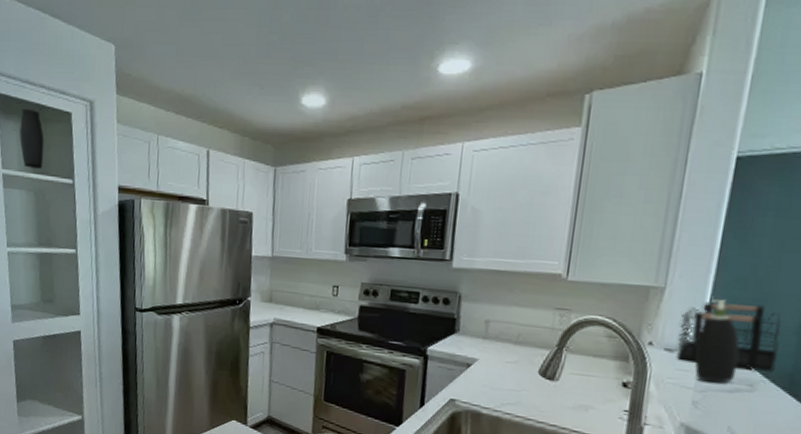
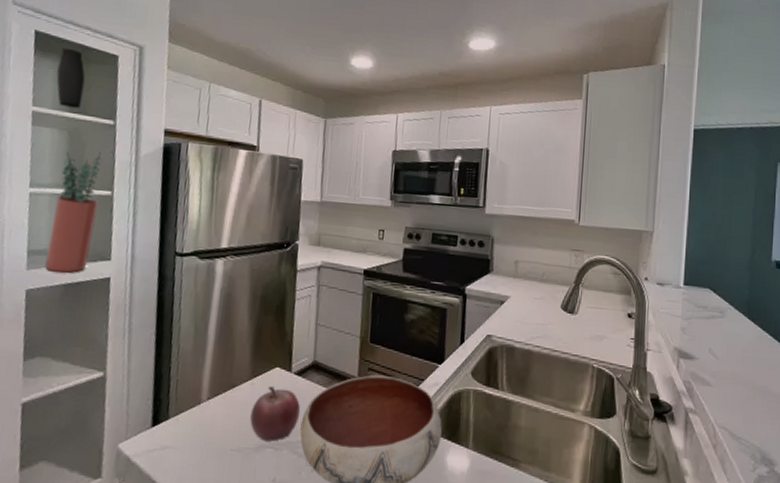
vase: none [26,212,67,326] -> present [45,152,104,273]
dish rack: present [677,302,781,374] -> none [666,243,738,302]
soap dispenser: present [695,298,740,383] -> none [680,241,711,311]

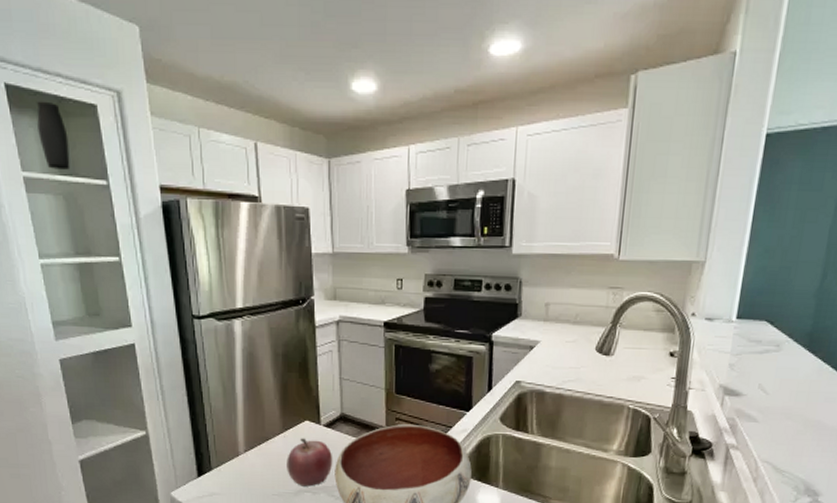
vase: present [45,152,104,273] -> none [66,216,111,341]

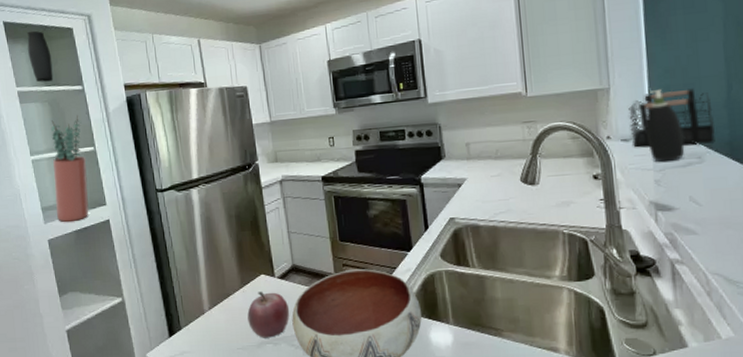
vase: none [66,216,111,341] -> present [51,115,89,222]
dish rack: none [716,272,803,334] -> present [628,88,715,147]
soap dispenser: none [731,268,769,346] -> present [646,88,685,162]

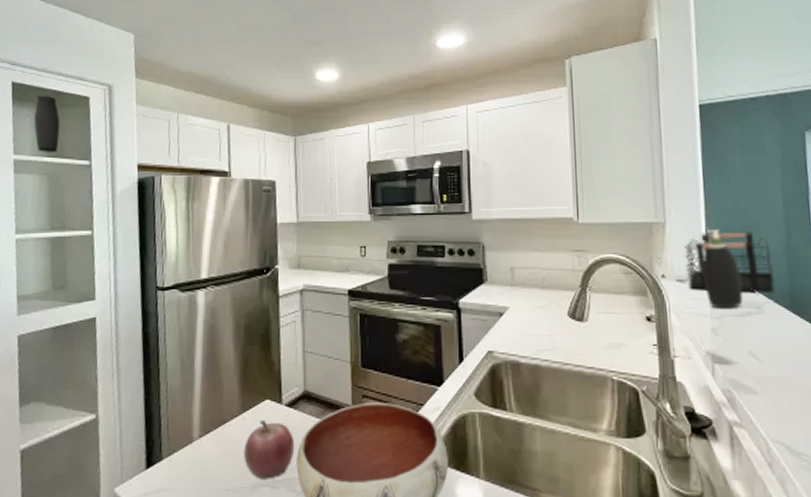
vase: present [51,115,89,222] -> none [34,193,82,316]

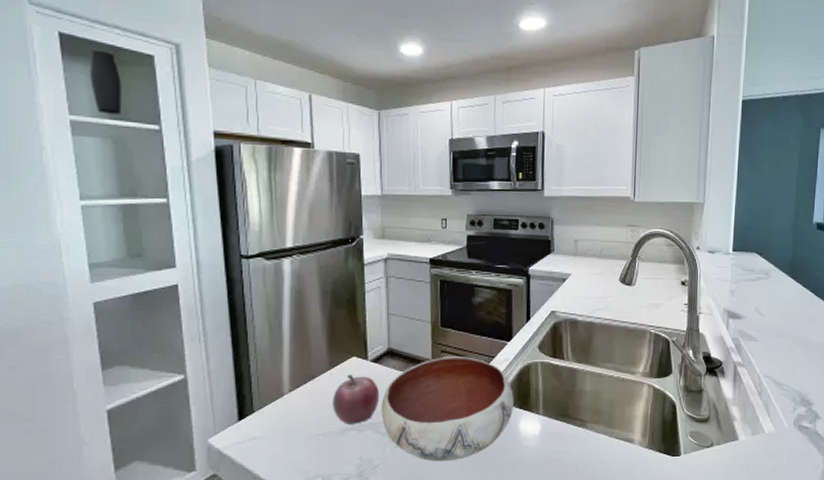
dish rack: present [685,232,775,295] -> none [716,211,782,264]
soap dispenser: present [703,228,743,308] -> none [729,209,758,274]

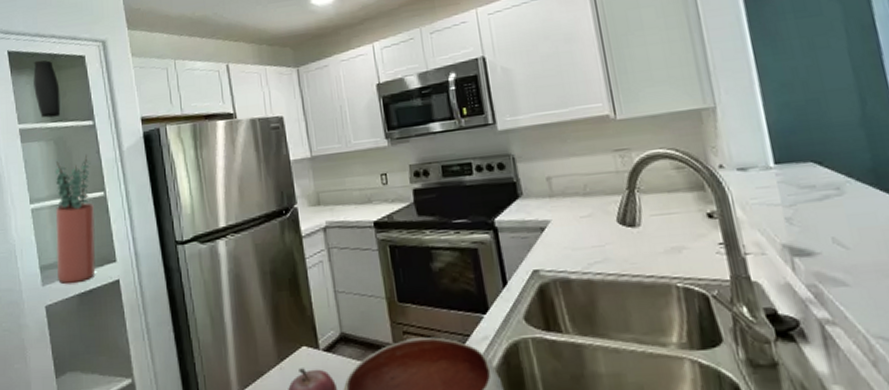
vase: none [109,159,156,283] -> present [55,155,96,284]

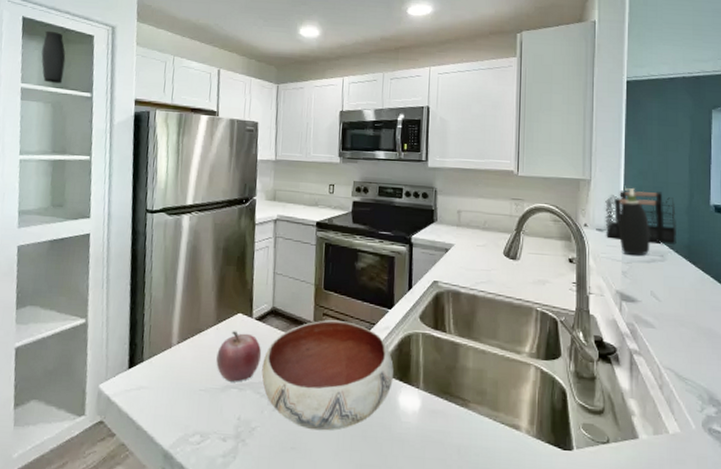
vase: present [55,155,96,284] -> none [34,122,83,230]
dish rack: none [742,104,855,178] -> present [605,190,676,246]
soap dispenser: none [765,106,818,195] -> present [619,187,650,255]

